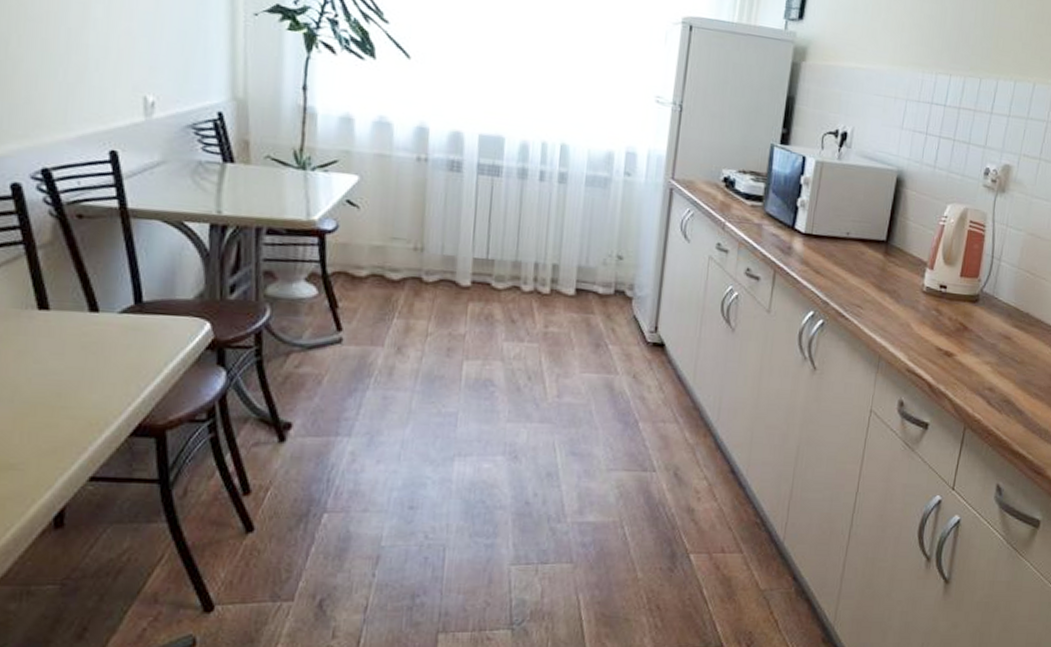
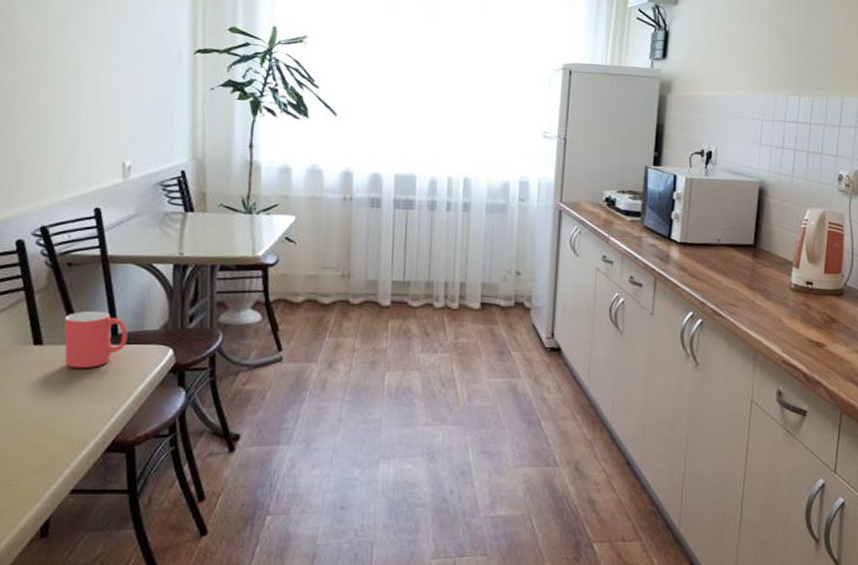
mug: none [75,272,155,340] -> present [64,310,128,369]

